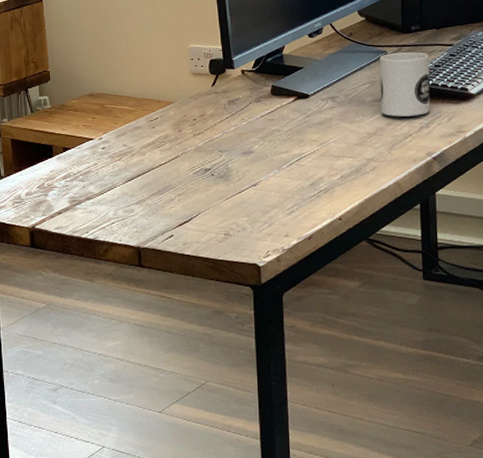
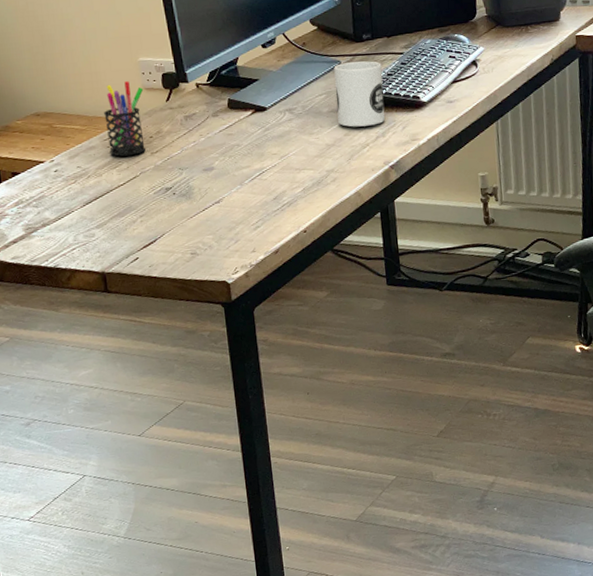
pen holder: none [152,66,191,137] -> present [104,81,145,157]

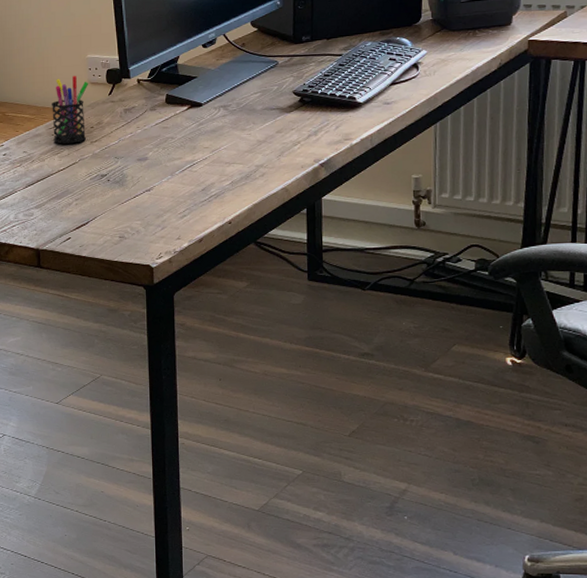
mug: present [334,61,385,127] -> none [270,62,319,125]

